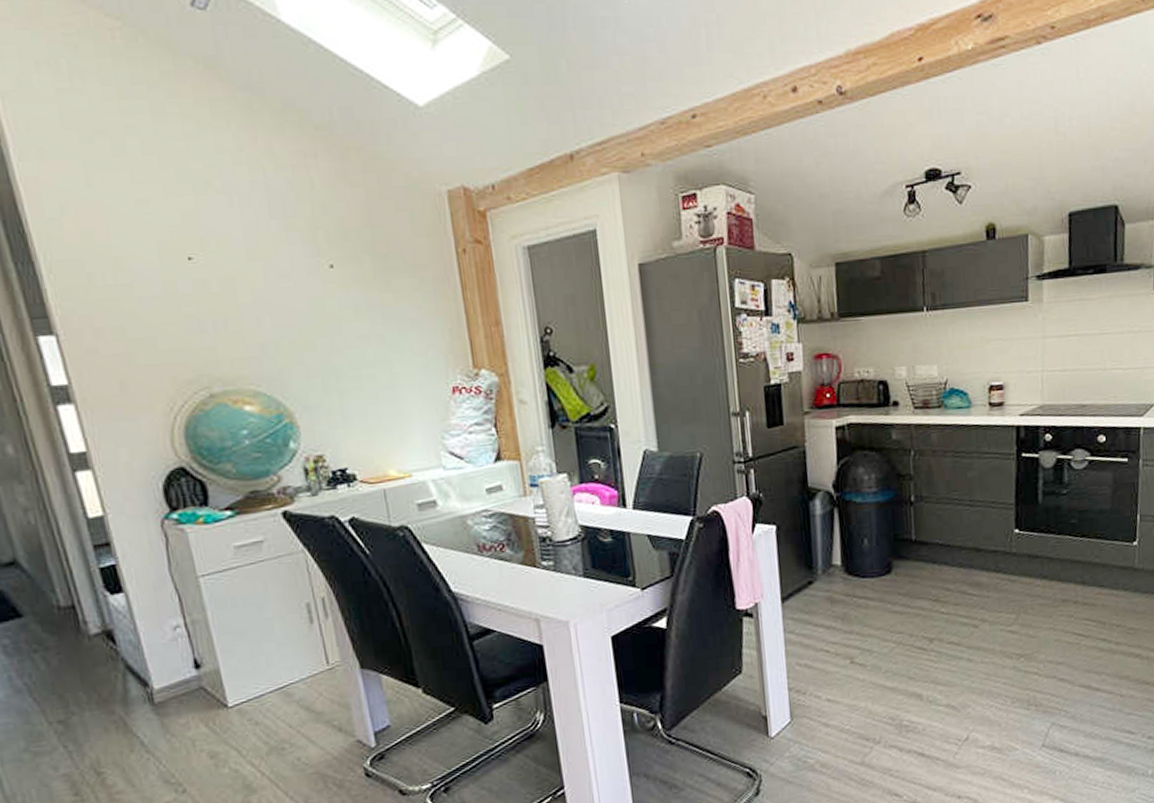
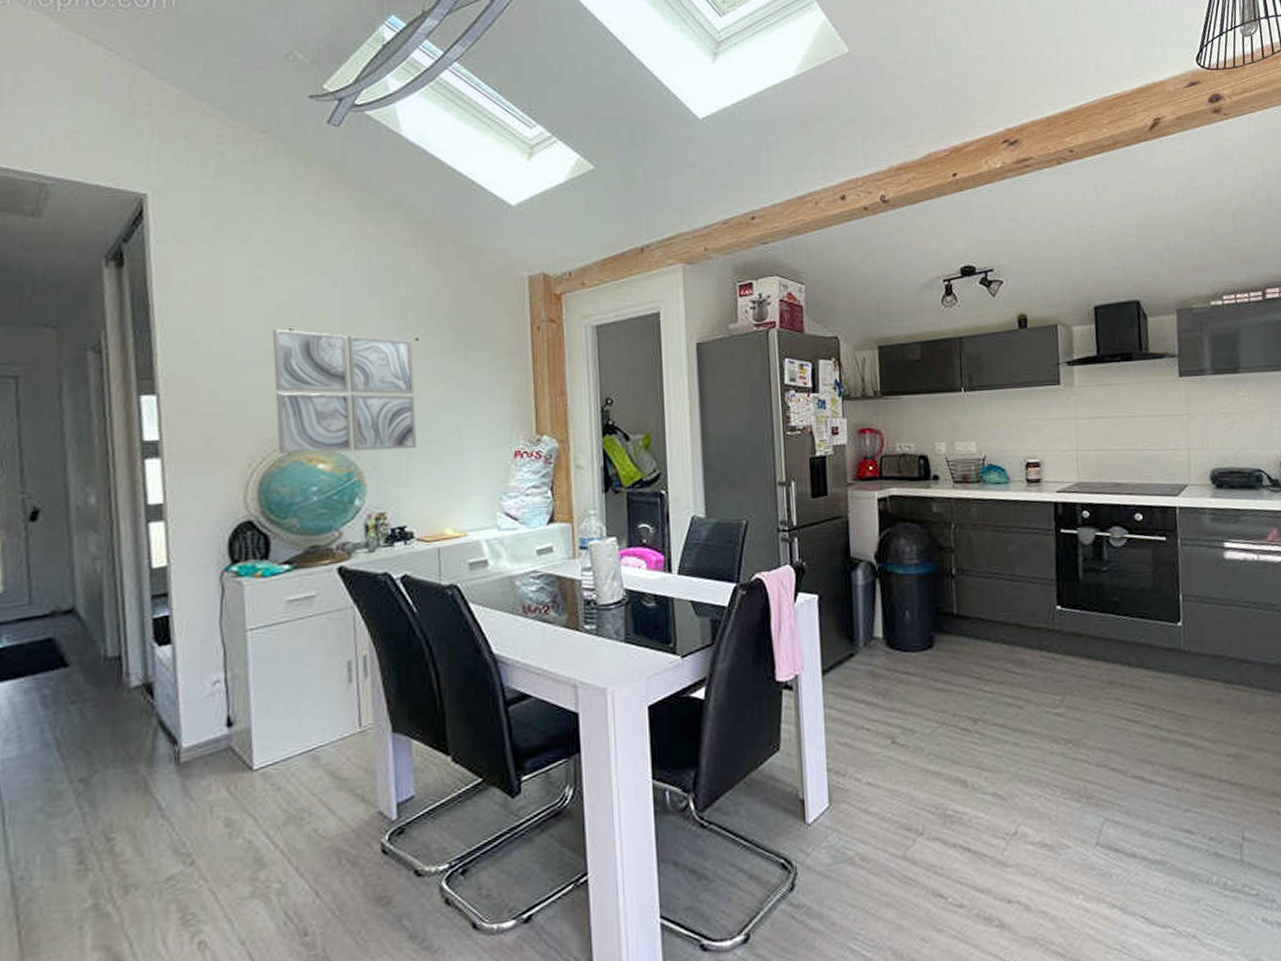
wall art: none [170,258,348,396] -> present [272,329,418,454]

